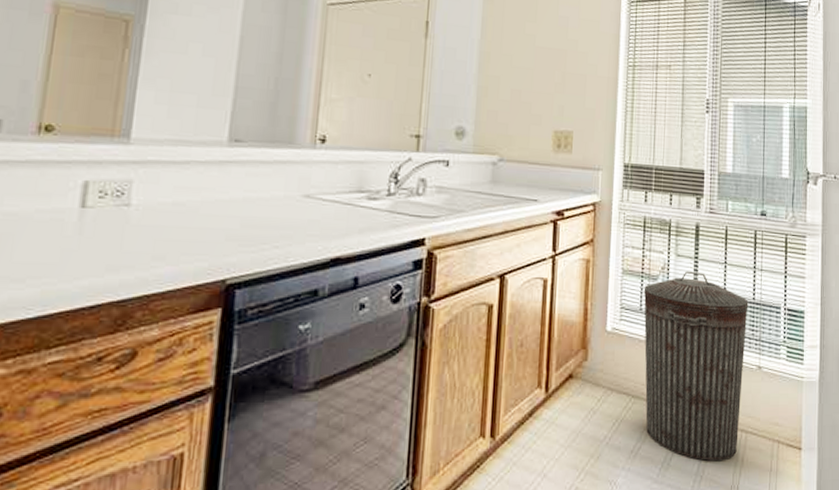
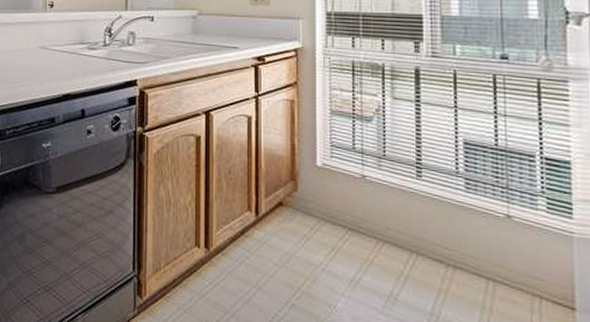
trash can: present [644,271,748,461] -> none [357,114,489,305]

